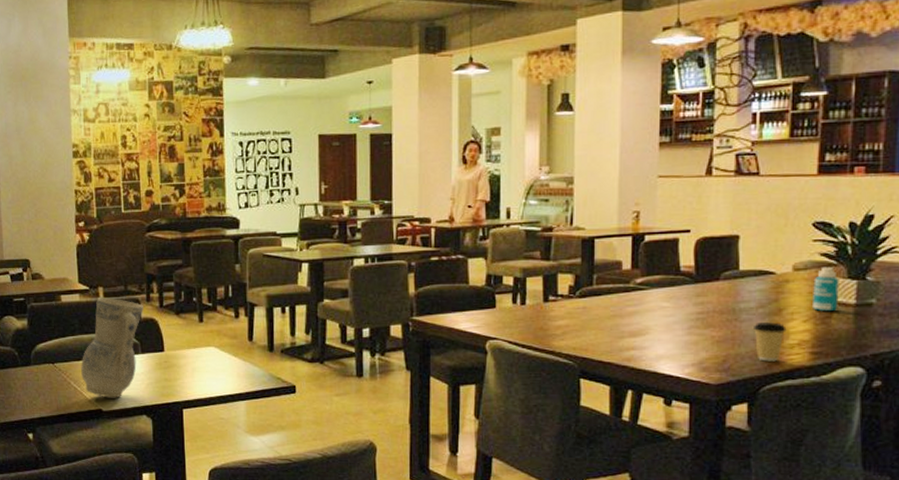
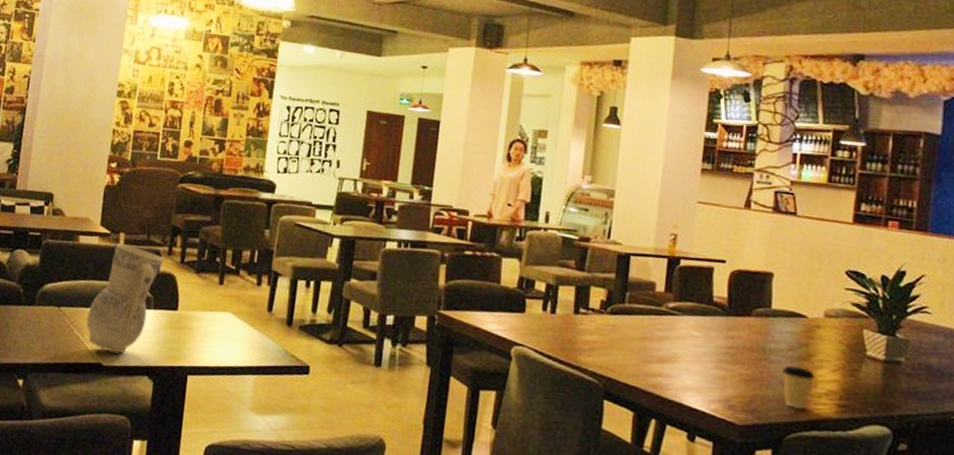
bottle: present [813,266,839,312] -> none [842,317,869,365]

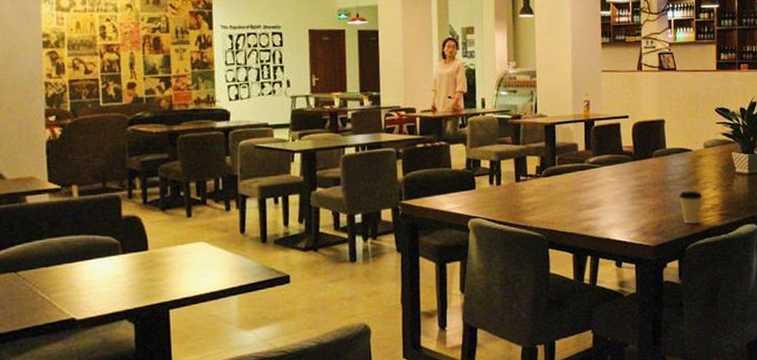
vase: present [86,243,164,354] -> none [50,196,125,305]

